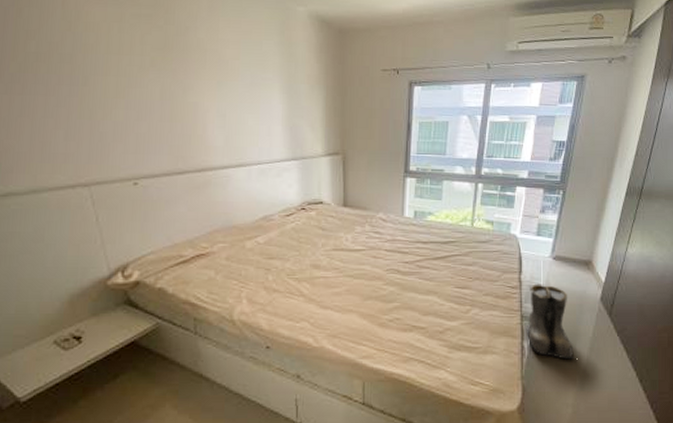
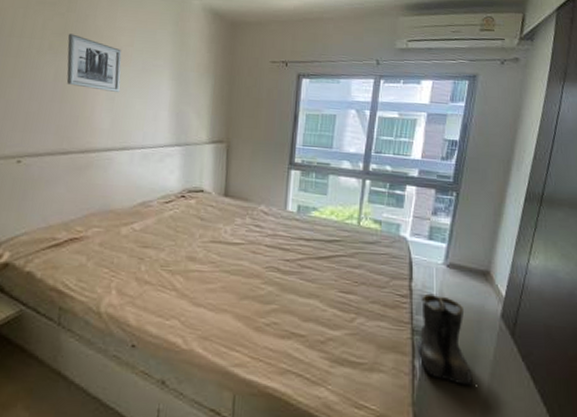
wall art: none [169,48,231,108] -> present [66,33,122,92]

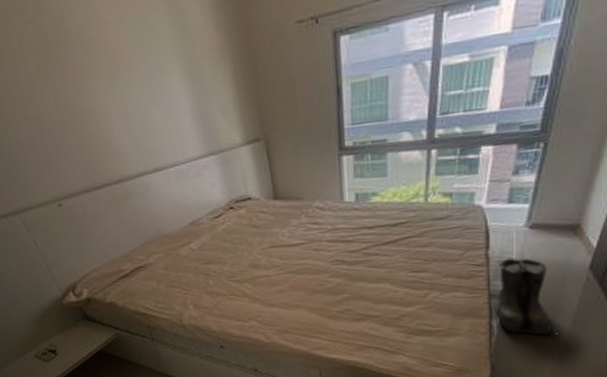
wall art: present [66,33,122,92] -> none [50,44,132,111]

